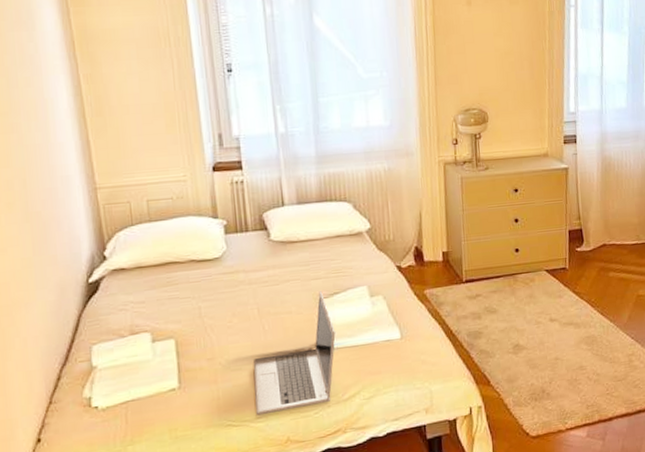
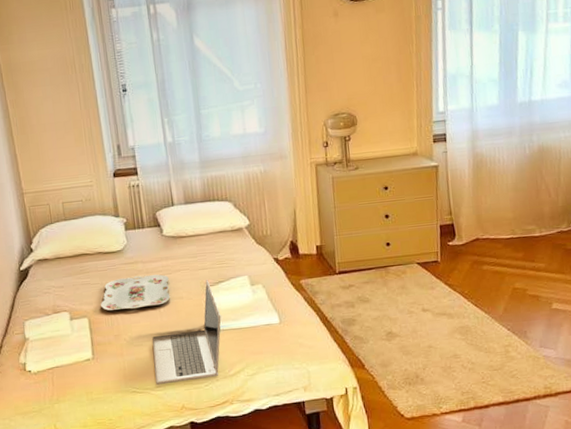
serving tray: none [191,285,277,330] -> present [101,274,171,311]

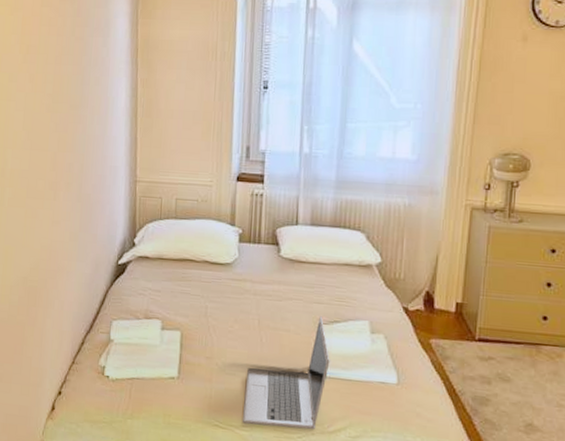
serving tray: present [101,274,171,311] -> none [197,294,278,334]

